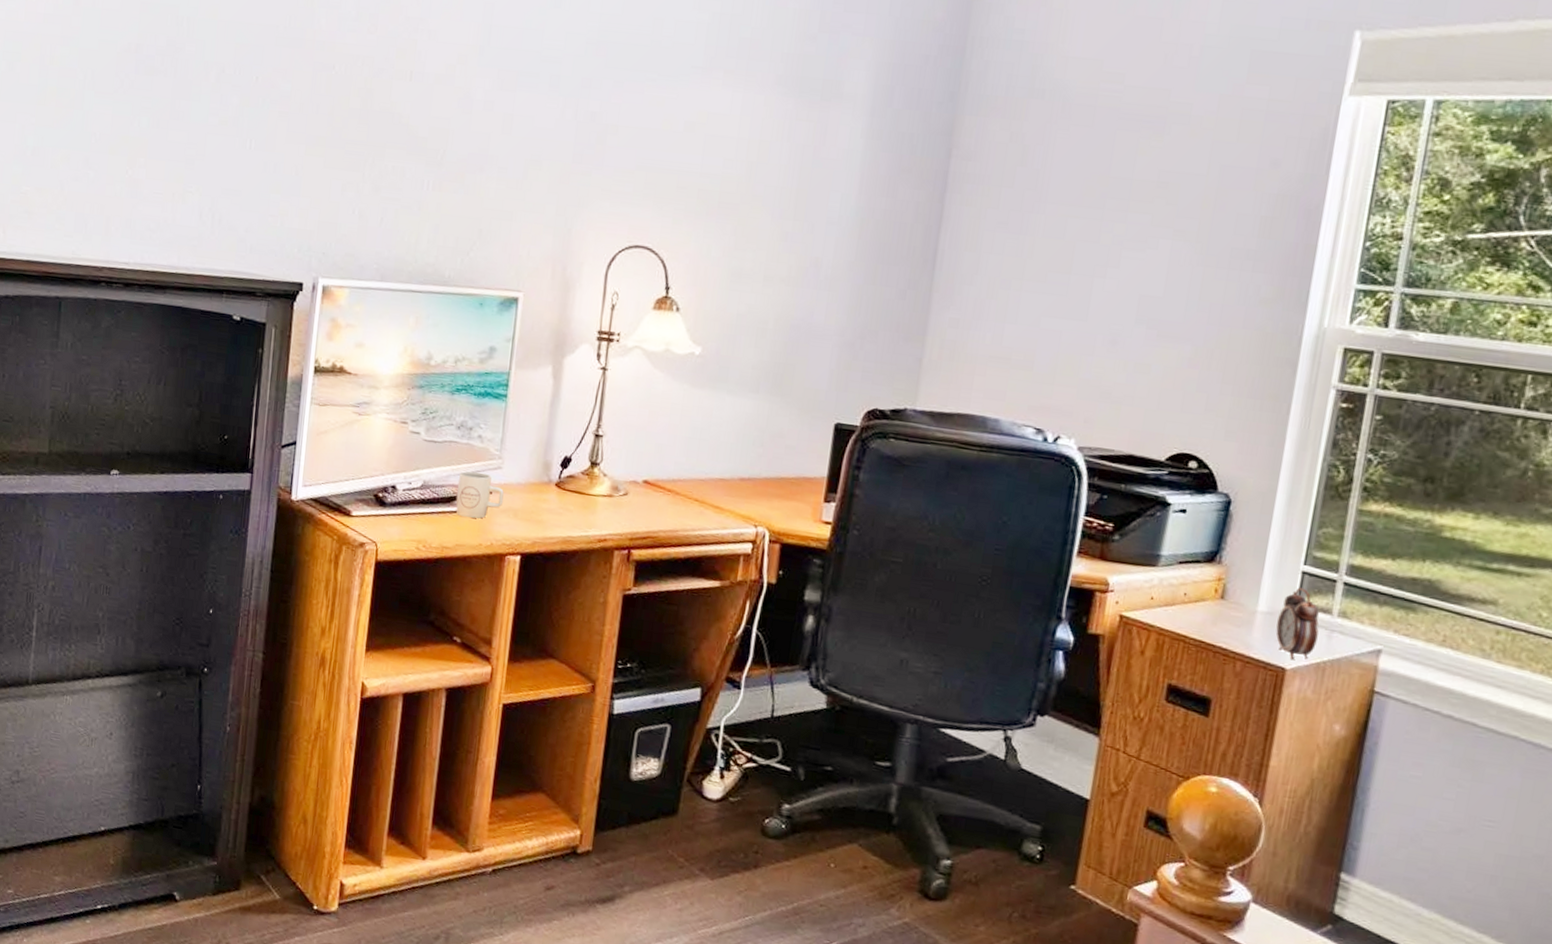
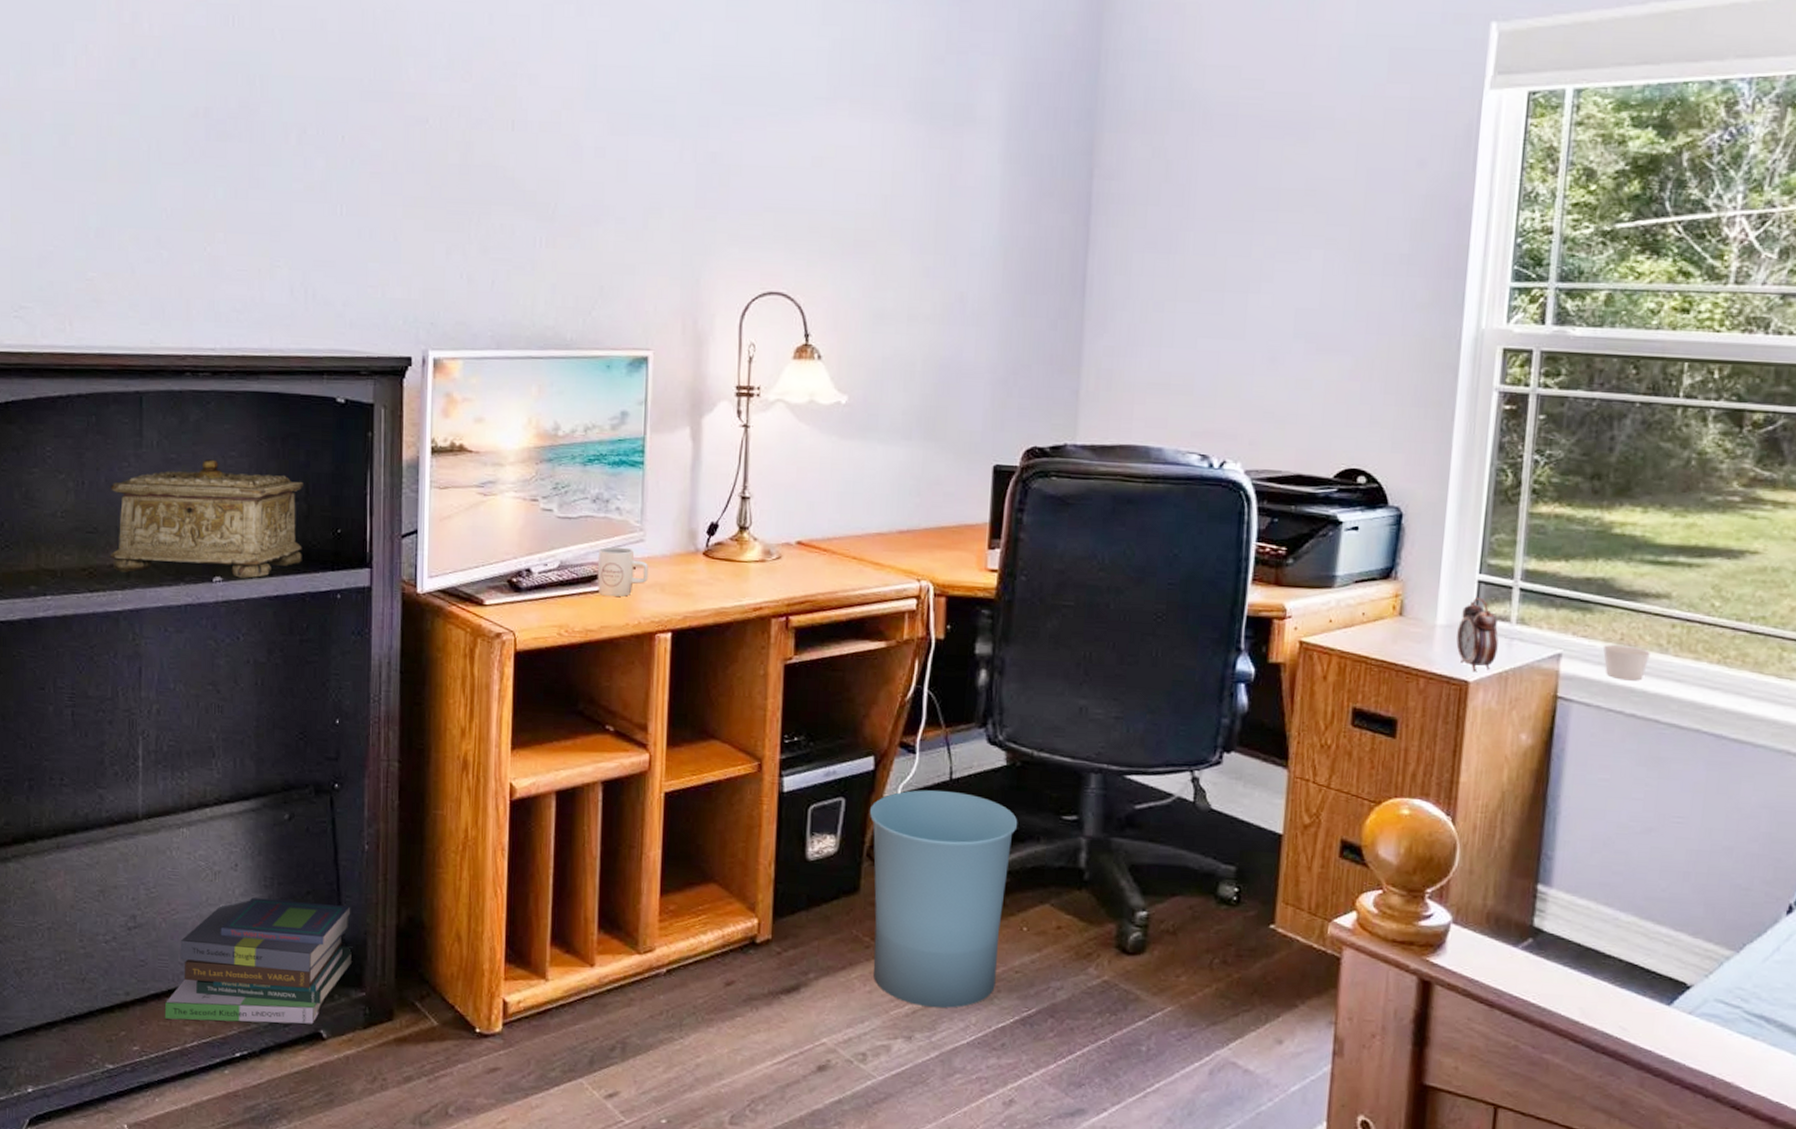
decorative box: none [22,362,197,474] -> present [109,459,303,579]
books: none [37,764,210,886] -> present [164,898,355,1024]
waste bin: none [685,723,834,933] -> present [869,790,1018,1008]
candle: none [1423,645,1472,684] -> present [1602,644,1650,681]

